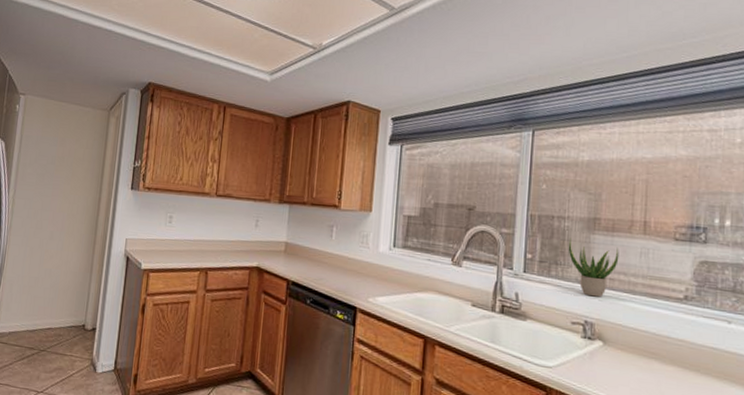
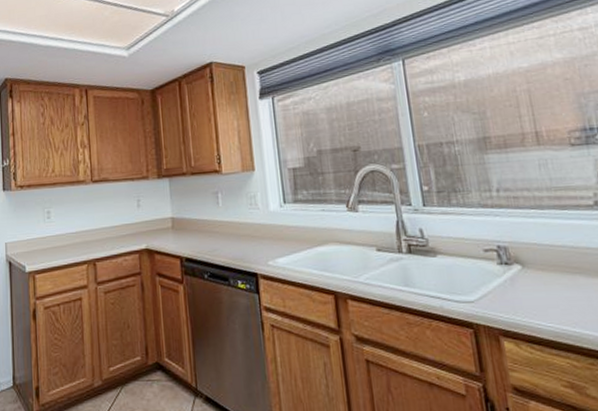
potted plant: present [568,237,619,297] -> none [462,162,518,219]

